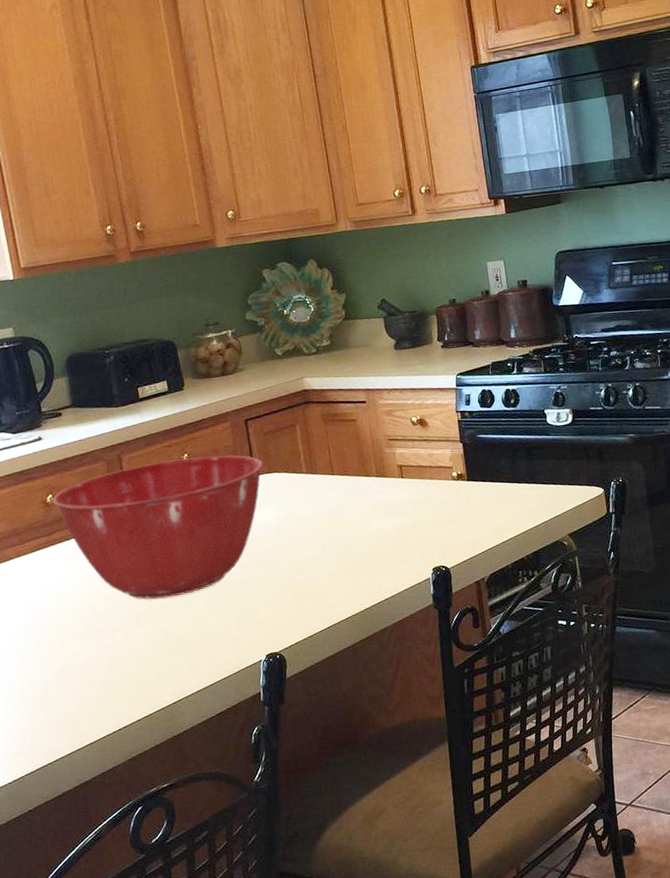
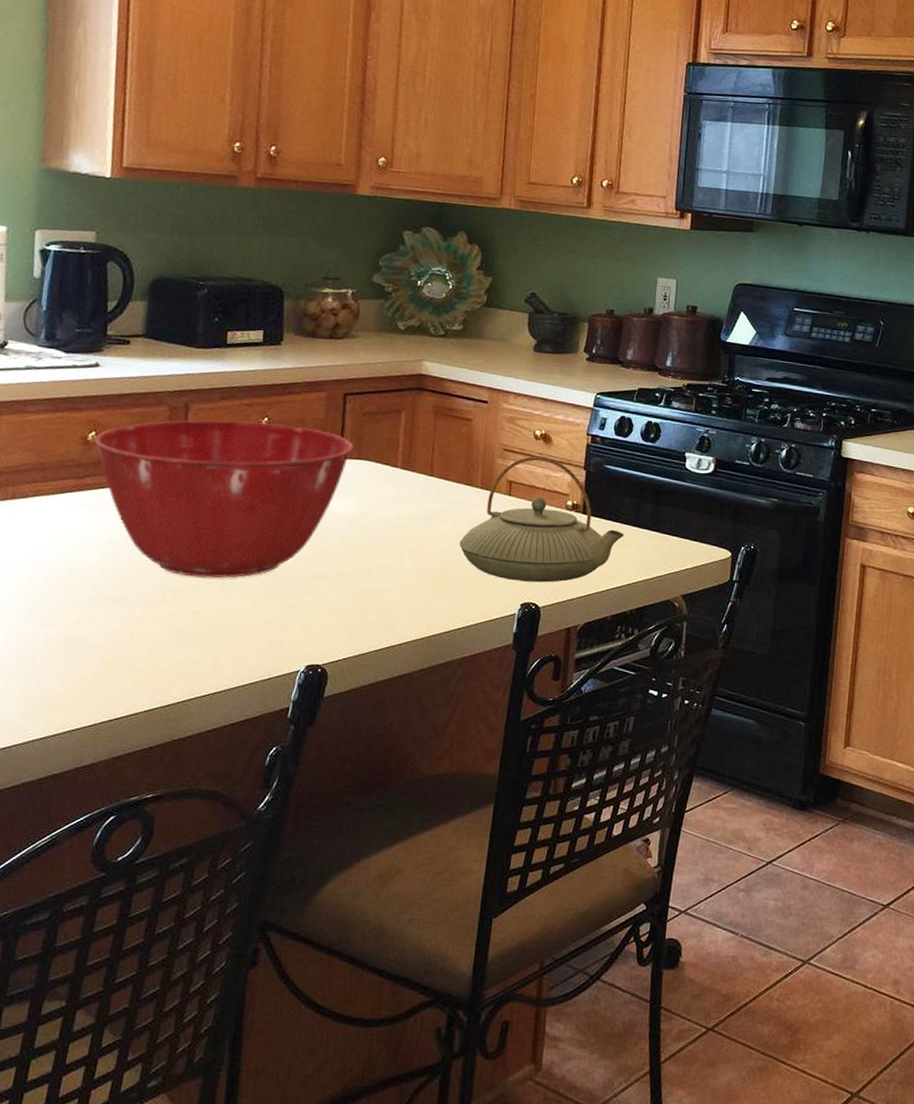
teapot: none [369,438,508,550] -> present [459,456,624,583]

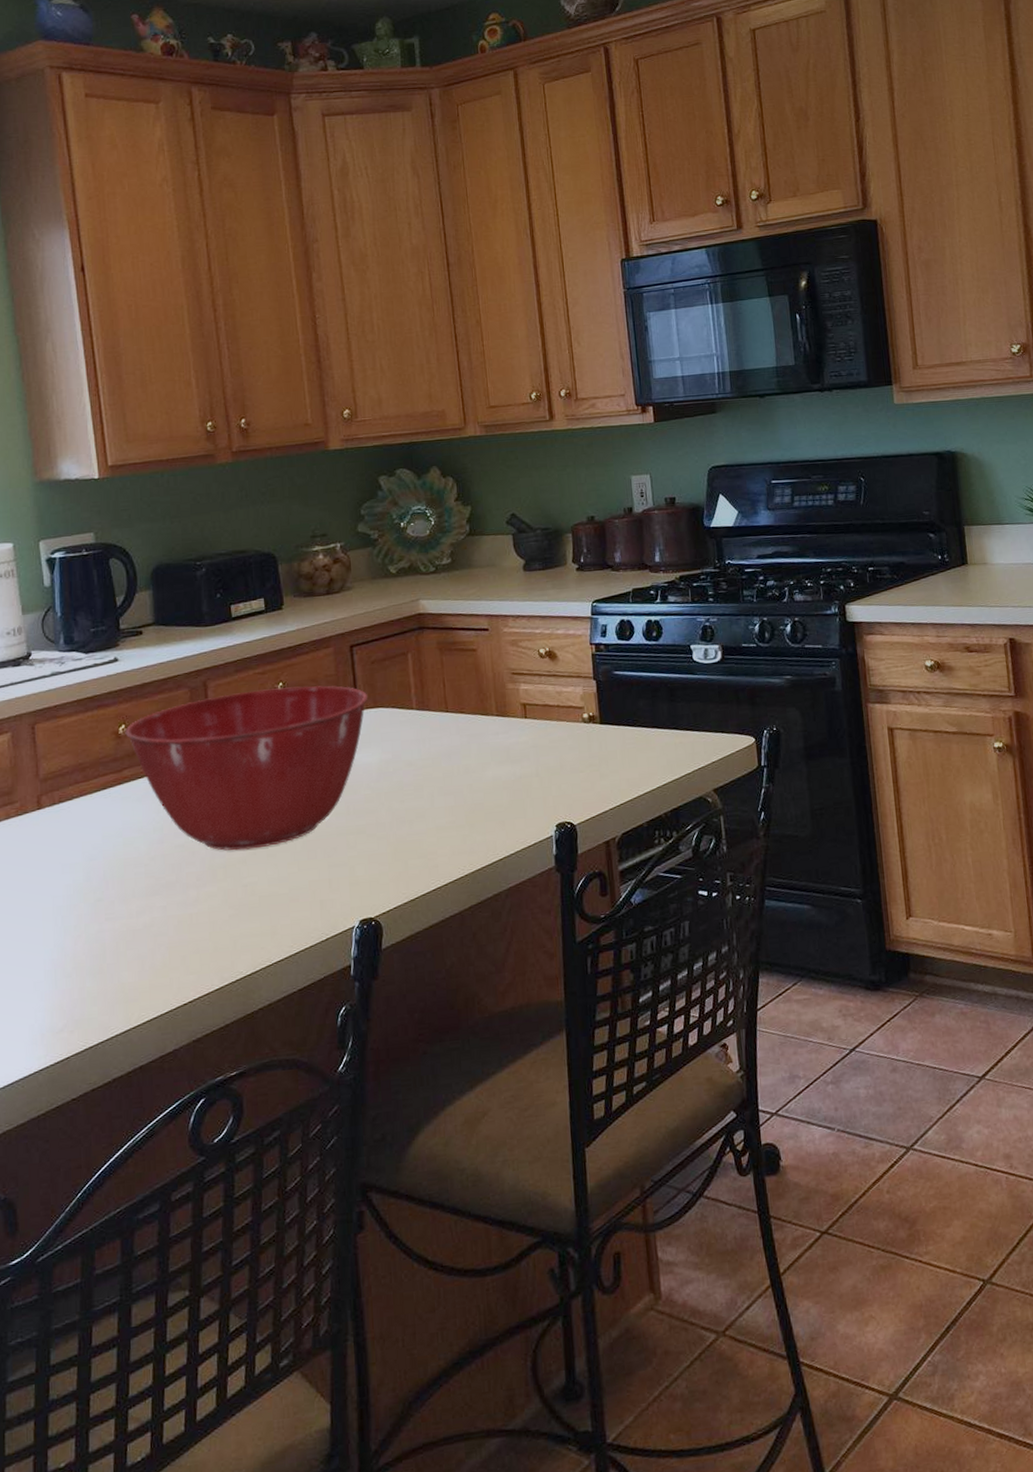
teapot: present [459,456,624,583] -> none [485,673,645,803]

